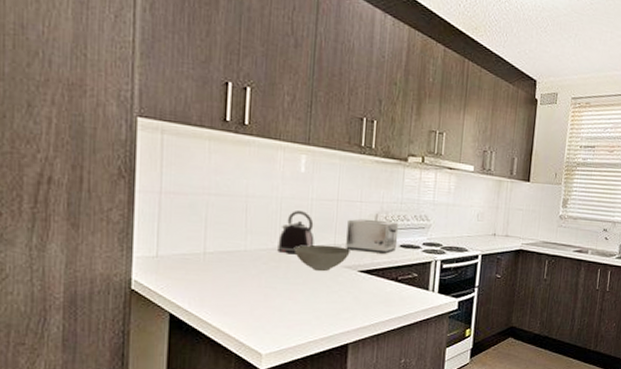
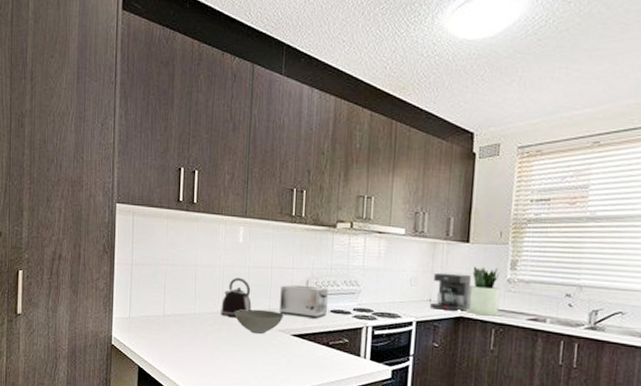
coffee maker: none [494,208,531,246] -> present [429,272,472,312]
planter: none [524,203,554,250] -> present [465,266,501,318]

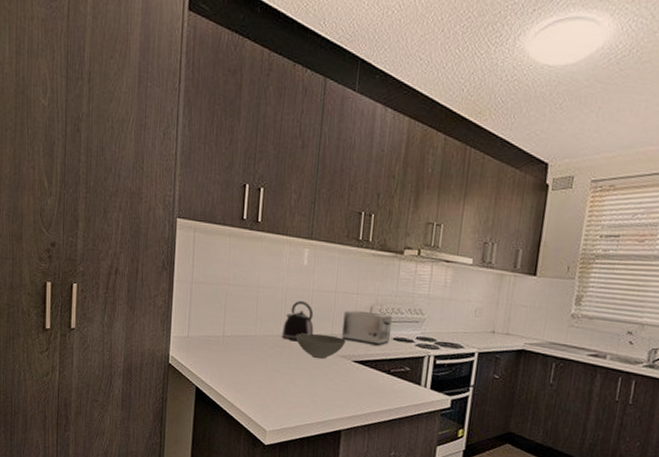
coffee maker: present [429,272,472,312] -> none [492,304,537,345]
planter: present [465,266,501,318] -> none [527,299,565,352]

